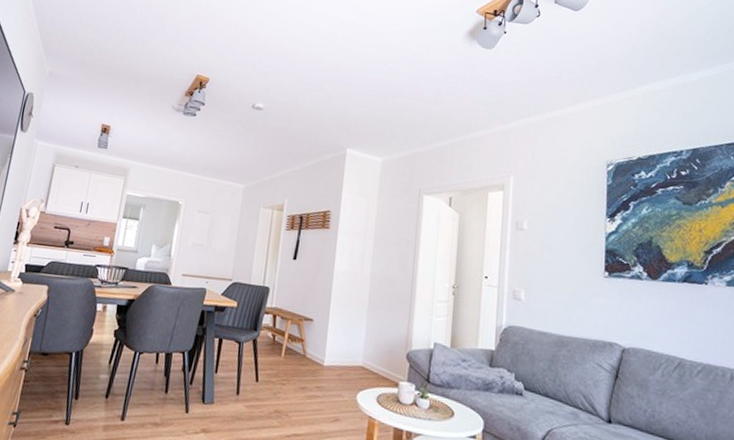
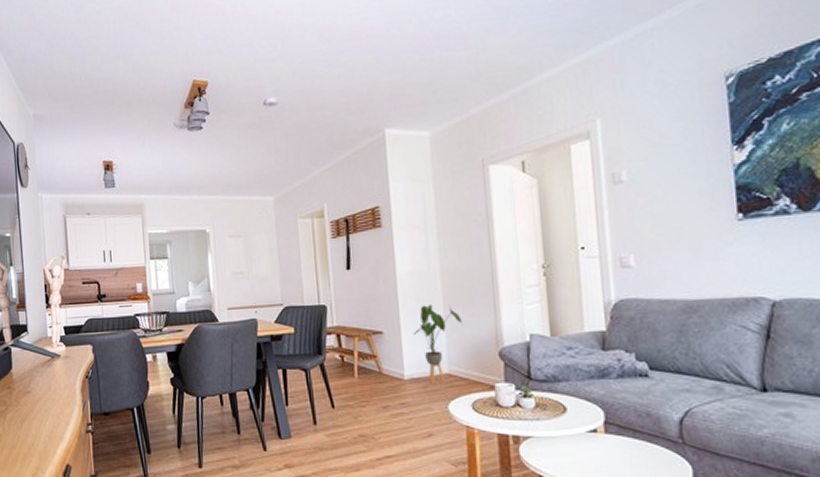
house plant: none [339,302,381,375] -> present [414,304,462,385]

